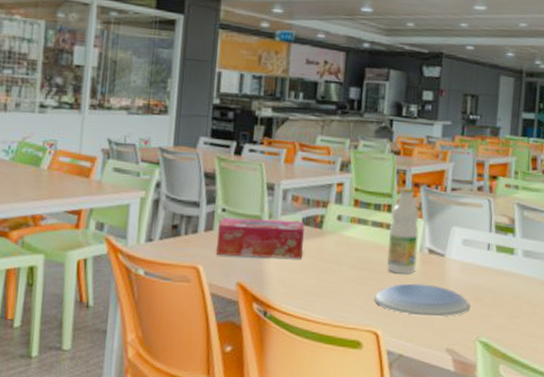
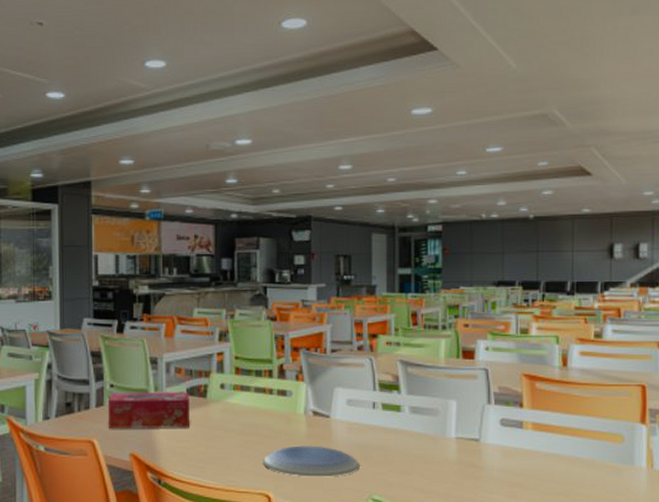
bottle: present [386,187,419,274] -> none [272,352,301,437]

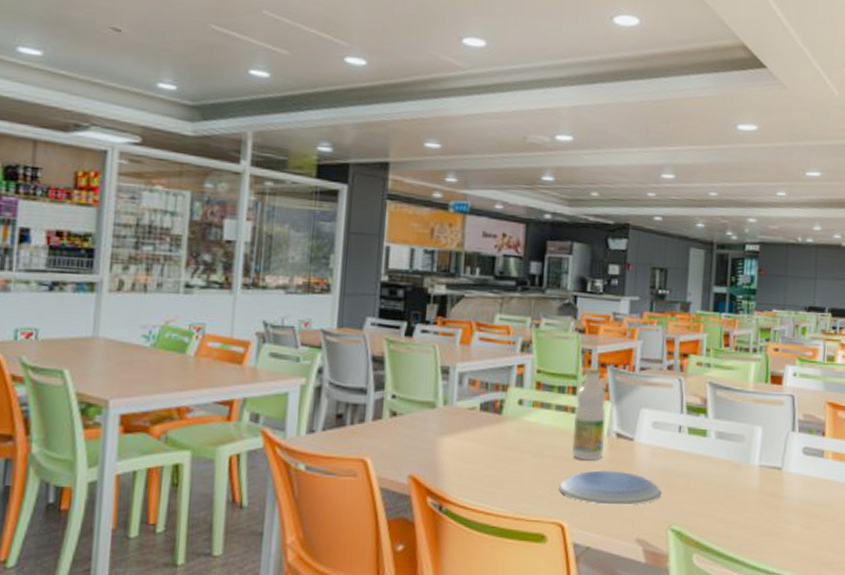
tissue box: present [107,392,189,429] -> none [385,405,483,448]
bottle: none [272,352,301,437] -> present [571,368,606,461]

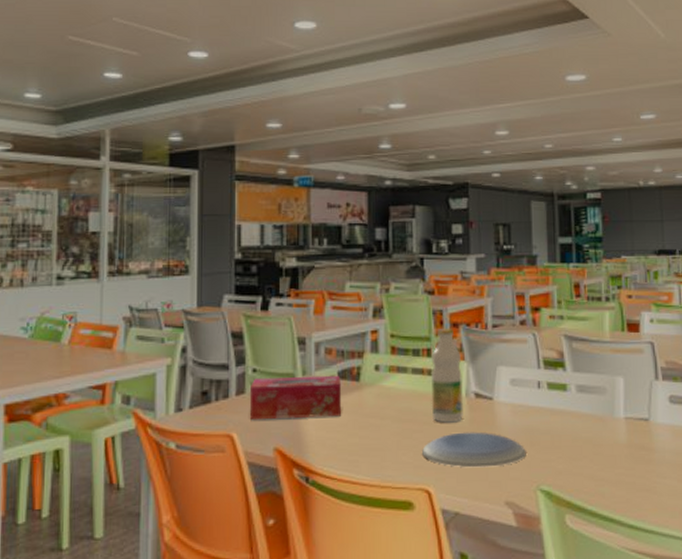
tissue box: none [385,405,483,448] -> present [249,375,341,421]

